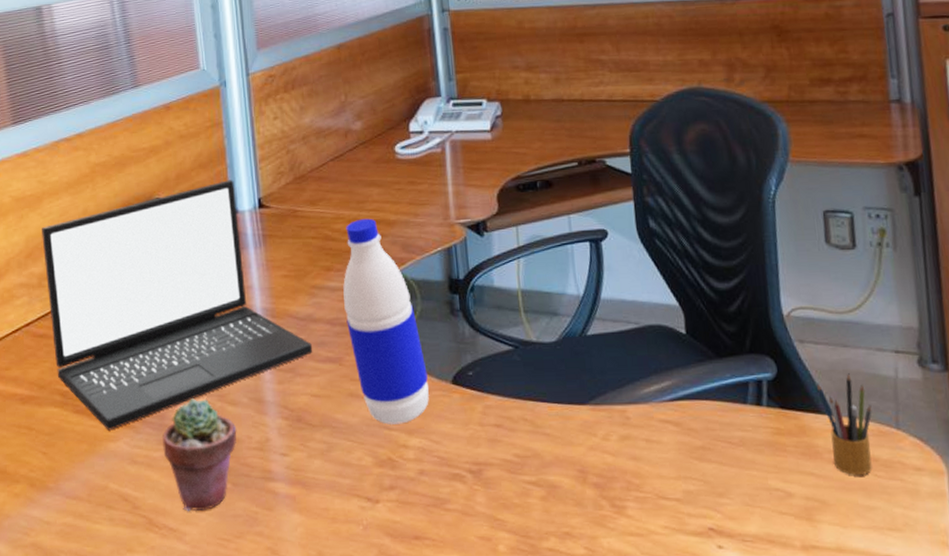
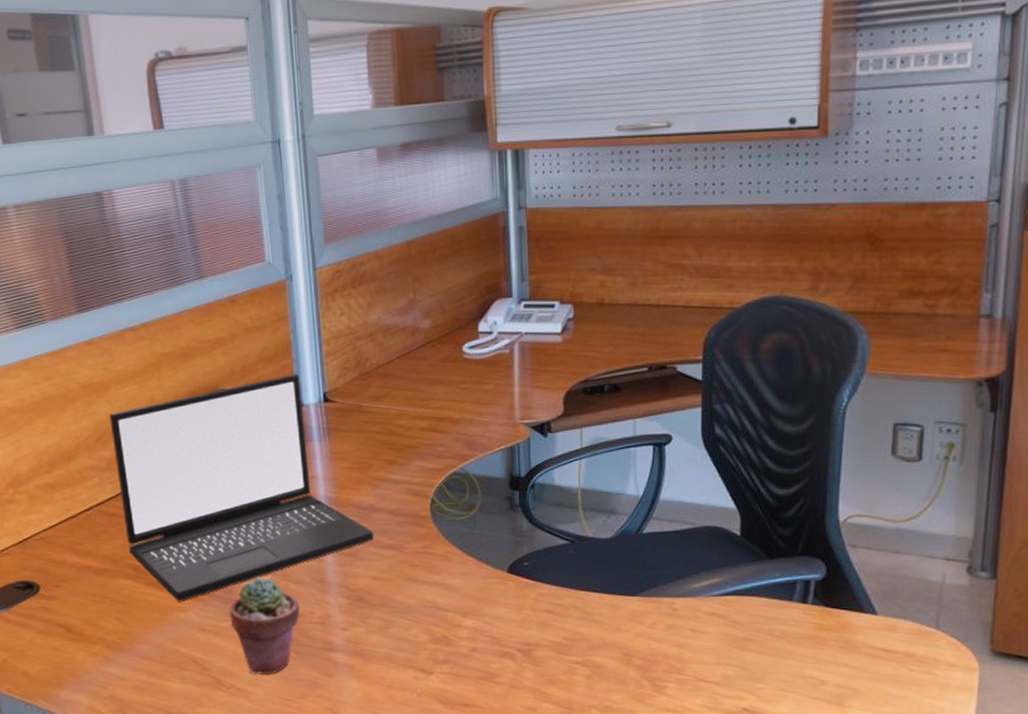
water bottle: present [343,218,429,425] -> none [405,416,485,607]
pencil box: present [817,373,872,475] -> none [864,577,915,668]

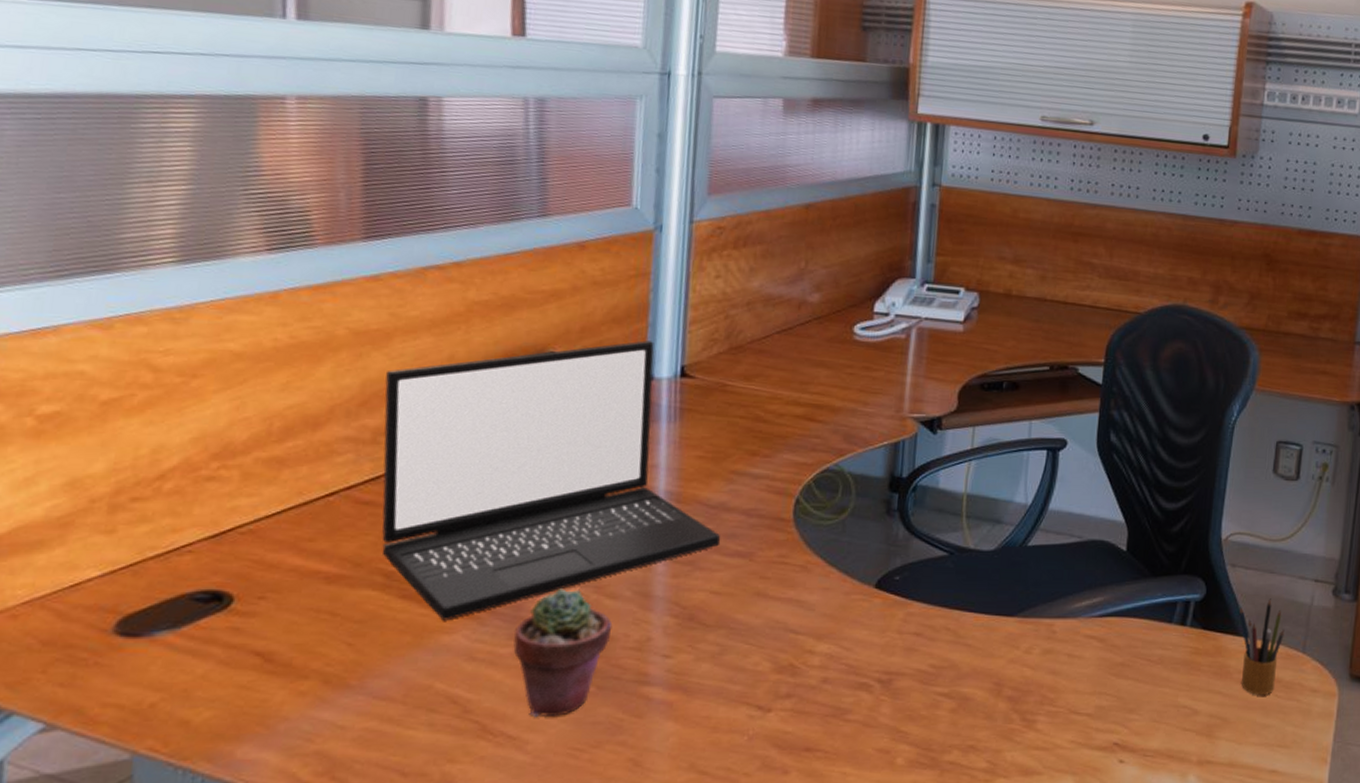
pencil box: none [864,577,915,668] -> present [1239,598,1285,695]

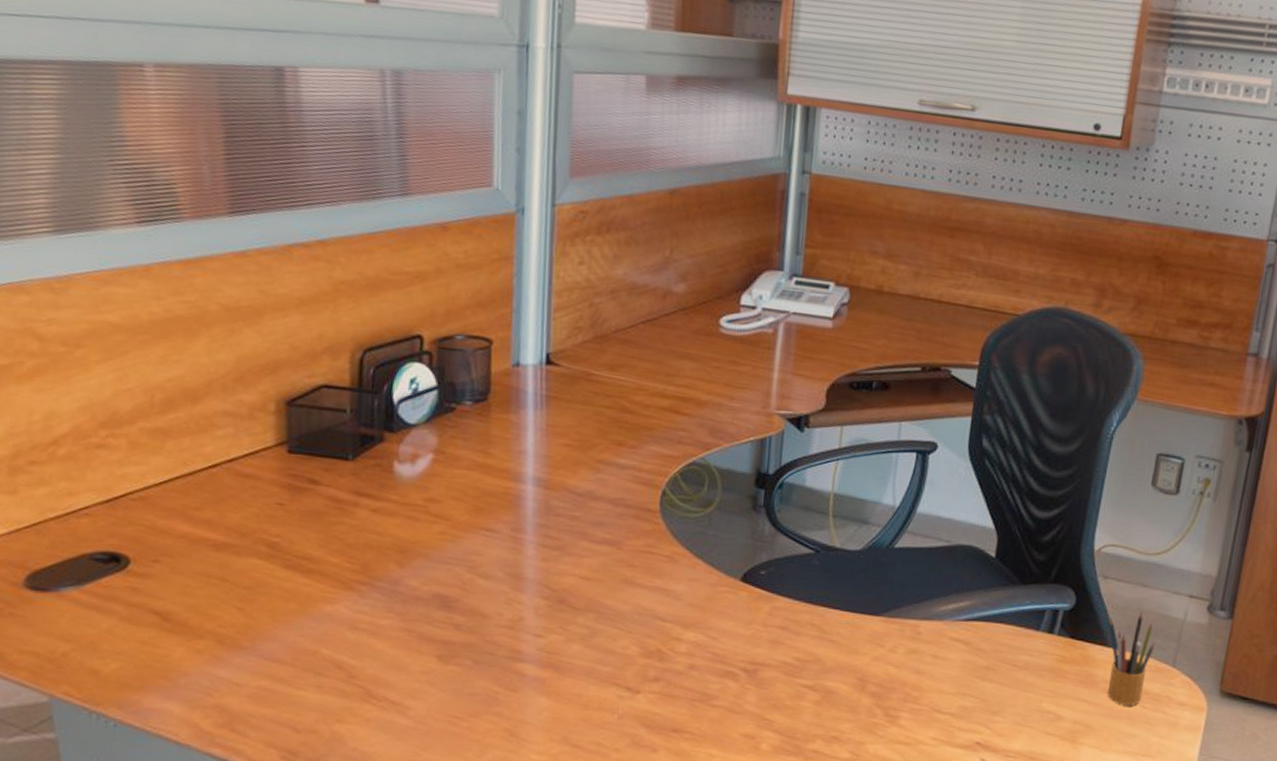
laptop: present [382,340,721,621] -> none [258,326,589,592]
potted succulent: present [513,588,613,718] -> none [392,566,486,686]

